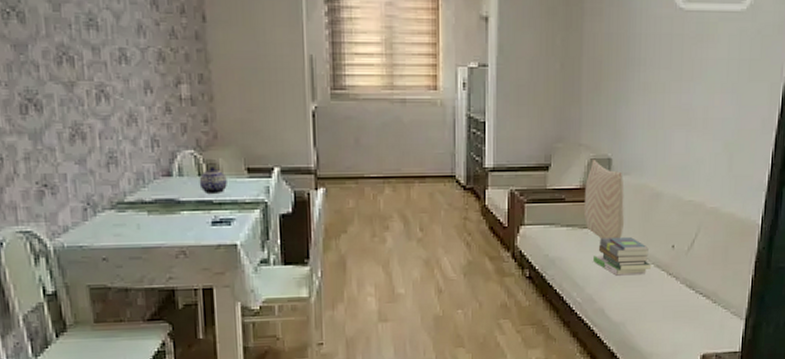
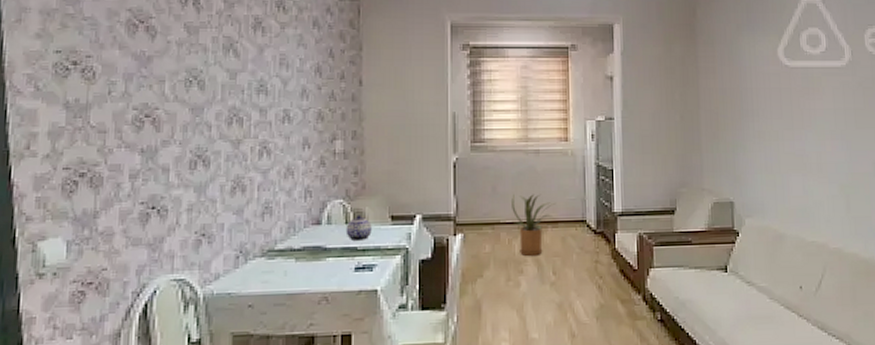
house plant: none [376,147,424,211] -> present [512,194,556,256]
pillow: present [585,160,625,240] -> none [710,203,751,281]
books: present [593,237,651,276] -> none [723,279,781,318]

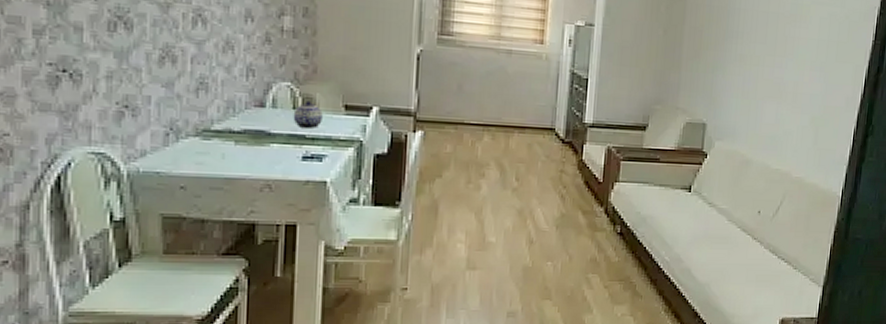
house plant: present [512,194,556,256] -> none [477,95,525,160]

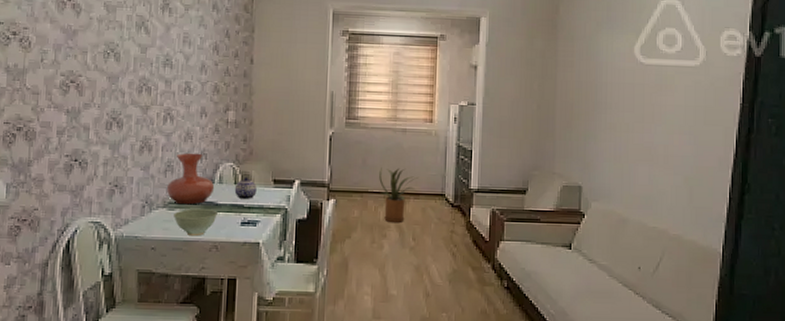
vase: none [198,67,266,134] -> present [166,153,215,205]
bowl: none [210,138,271,173] -> present [174,209,218,237]
house plant: none [477,95,525,160] -> present [379,167,419,222]

